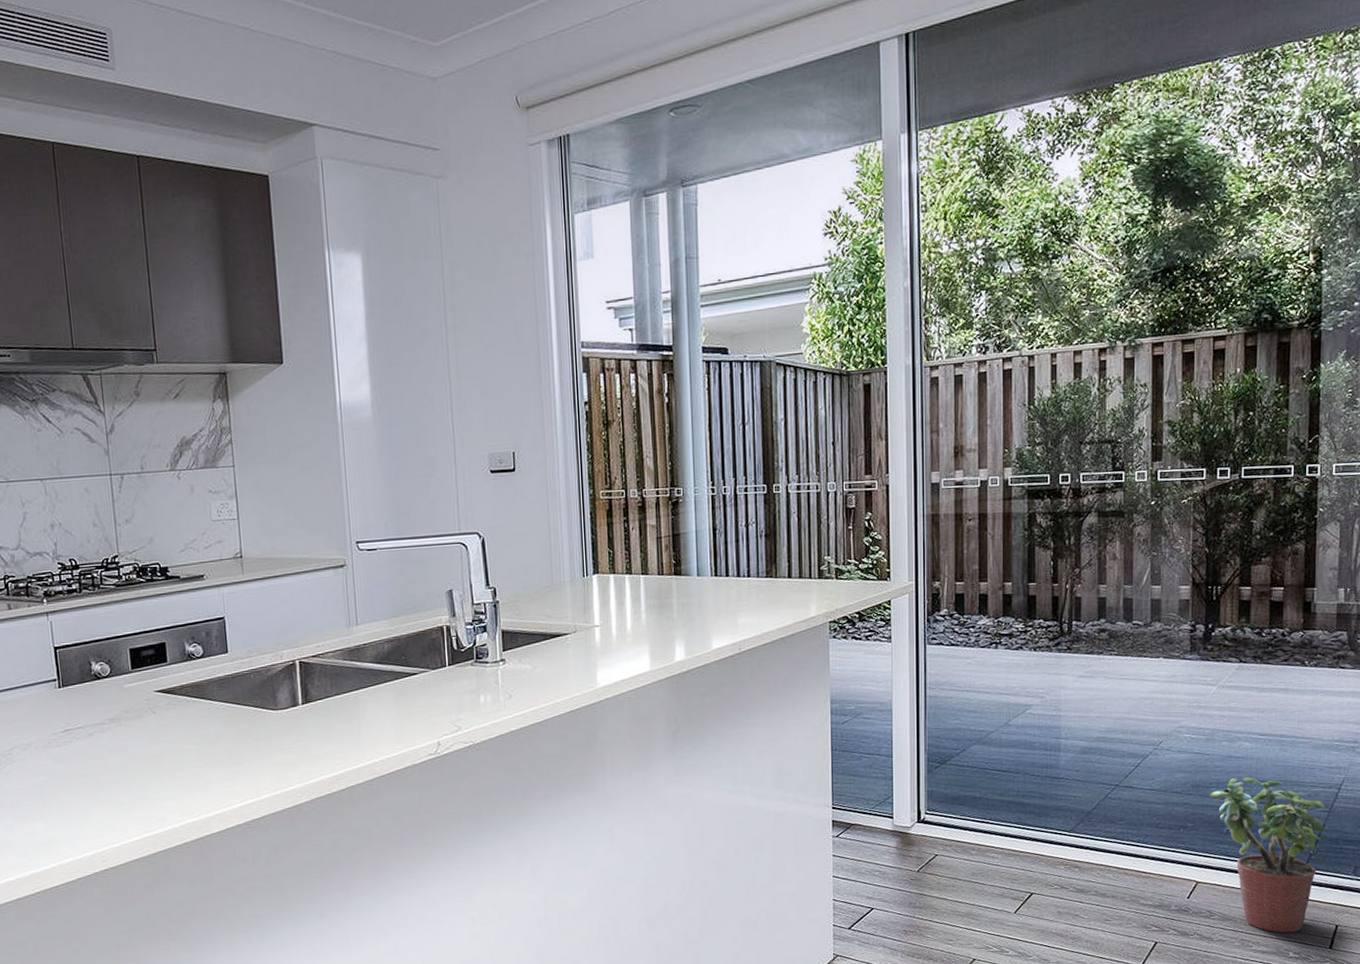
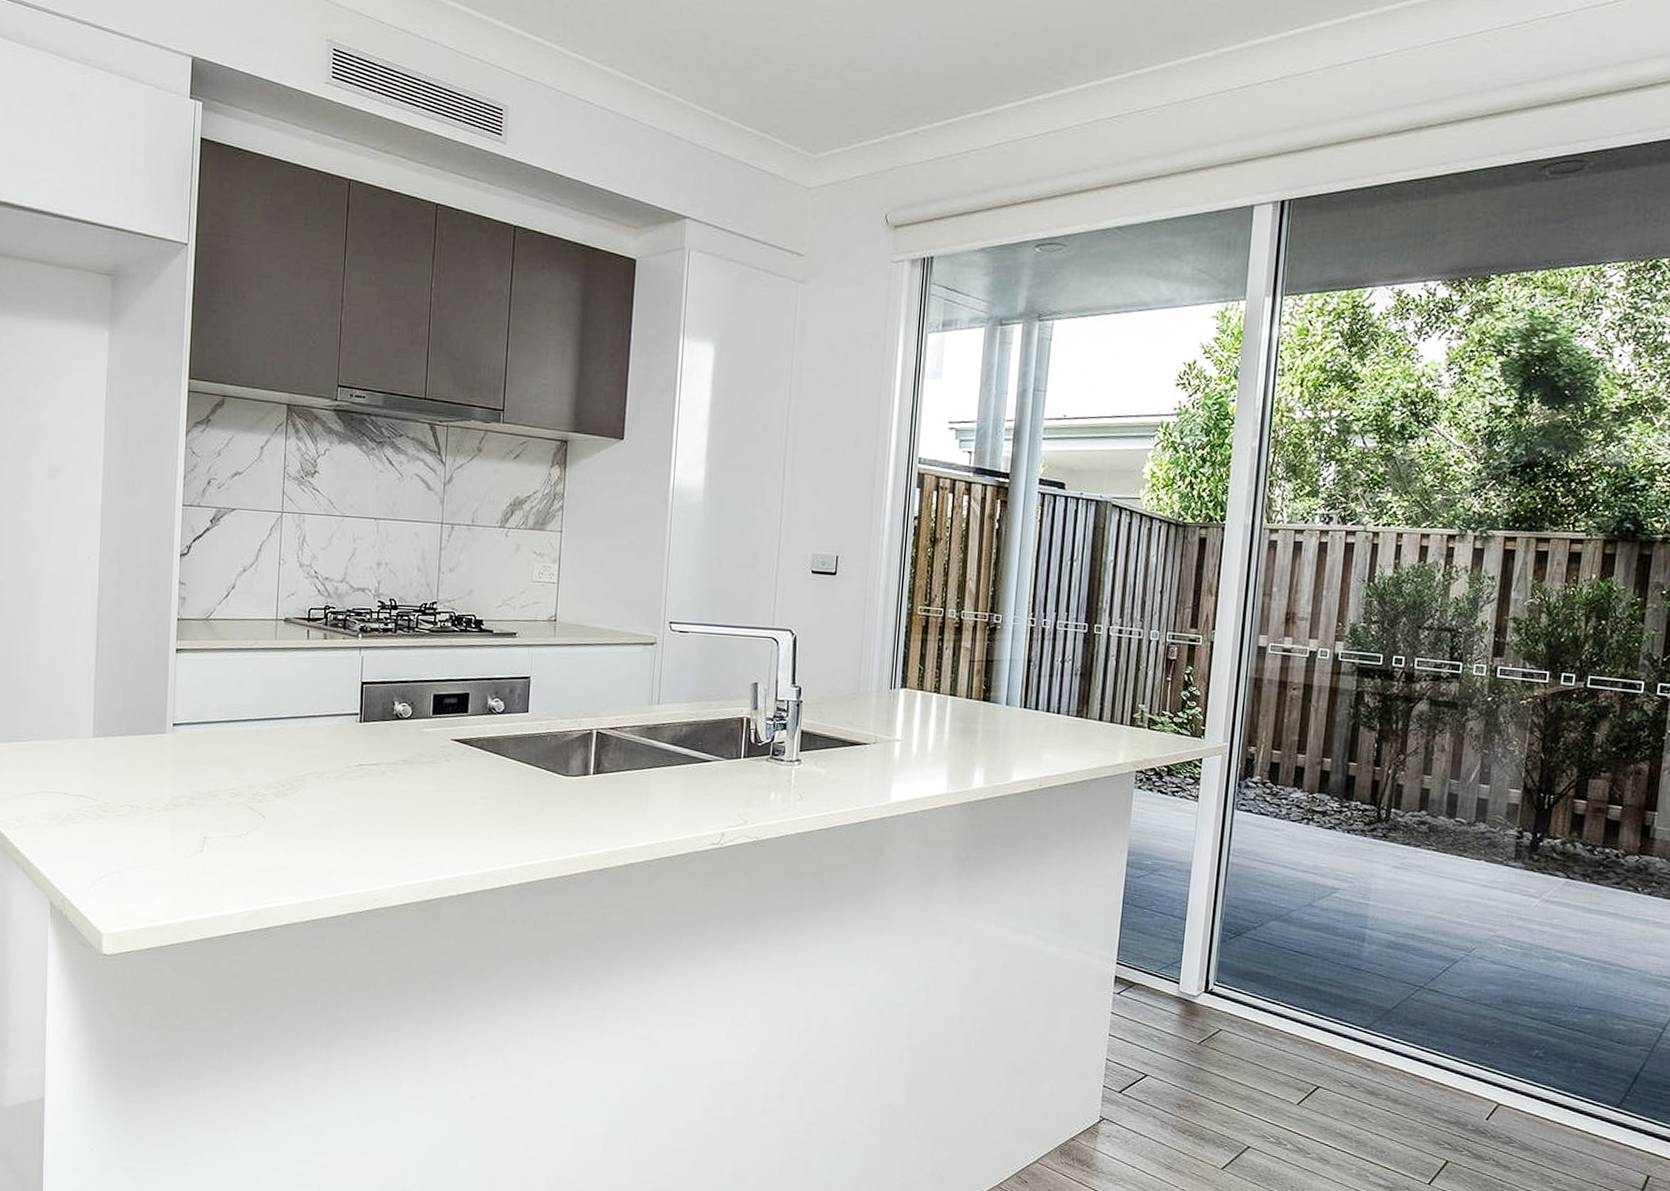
potted plant: present [1210,777,1325,933] -> none [1521,998,1647,1176]

